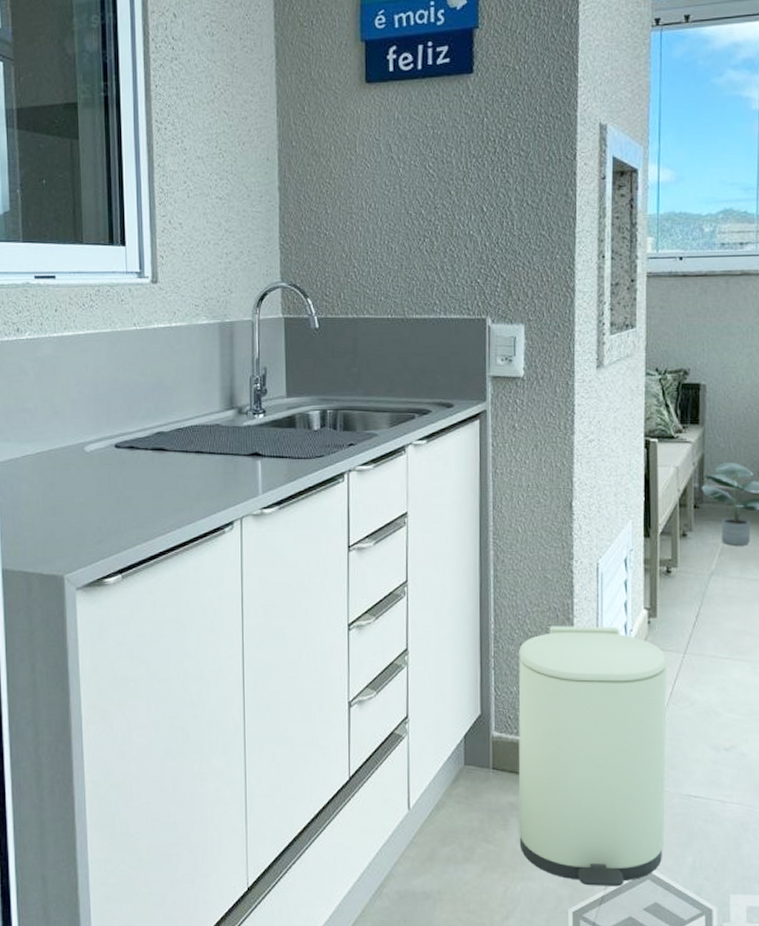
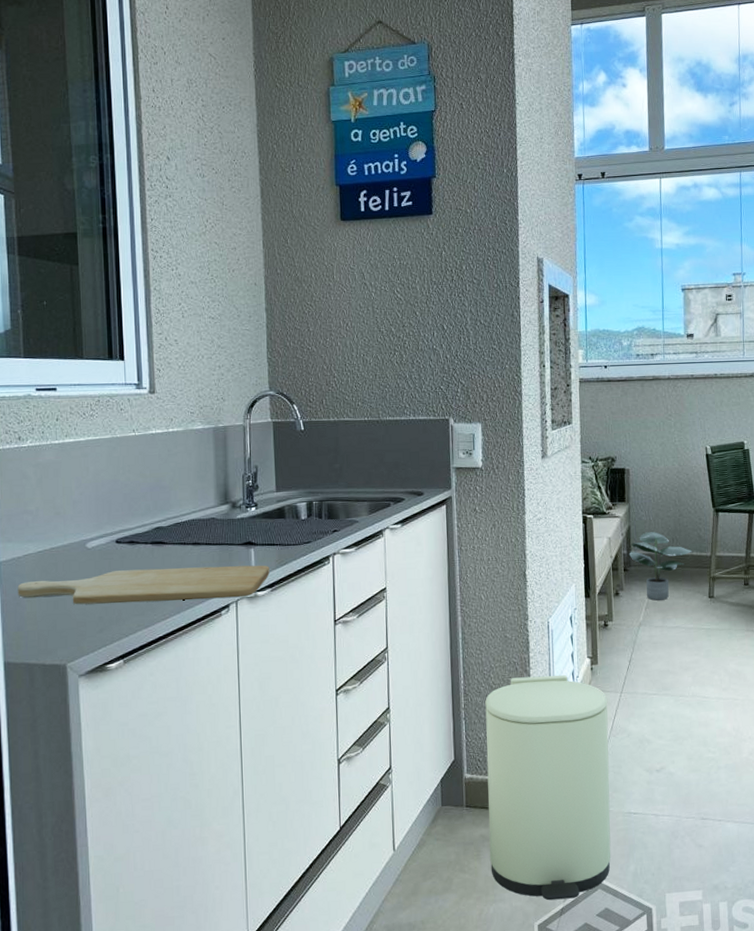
chopping board: none [15,477,278,515] -> present [17,565,270,605]

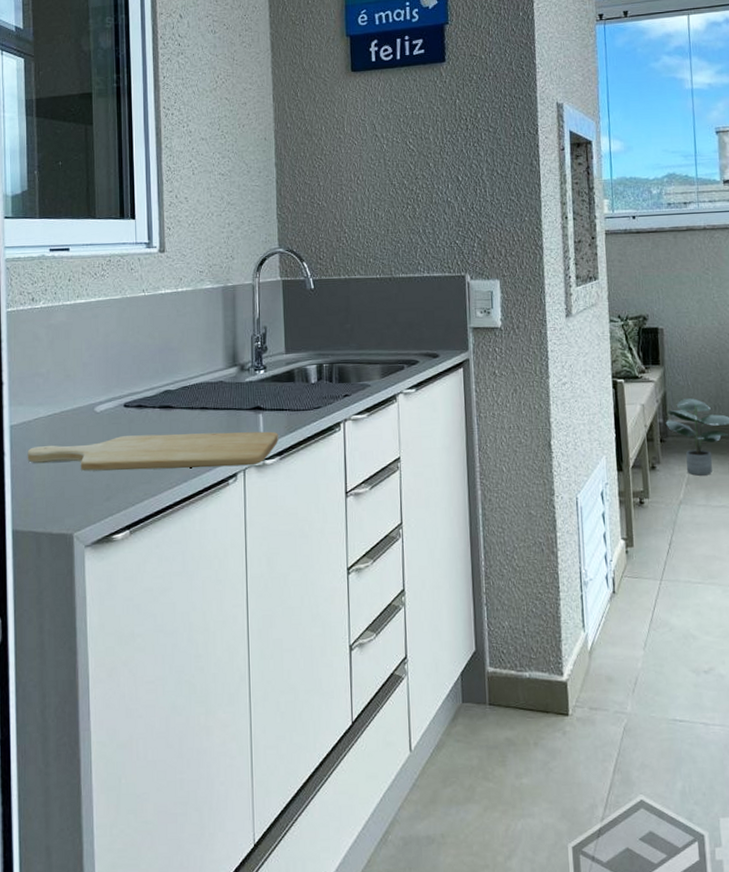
pedal bin: present [485,674,611,901] -> none [508,557,655,819]

